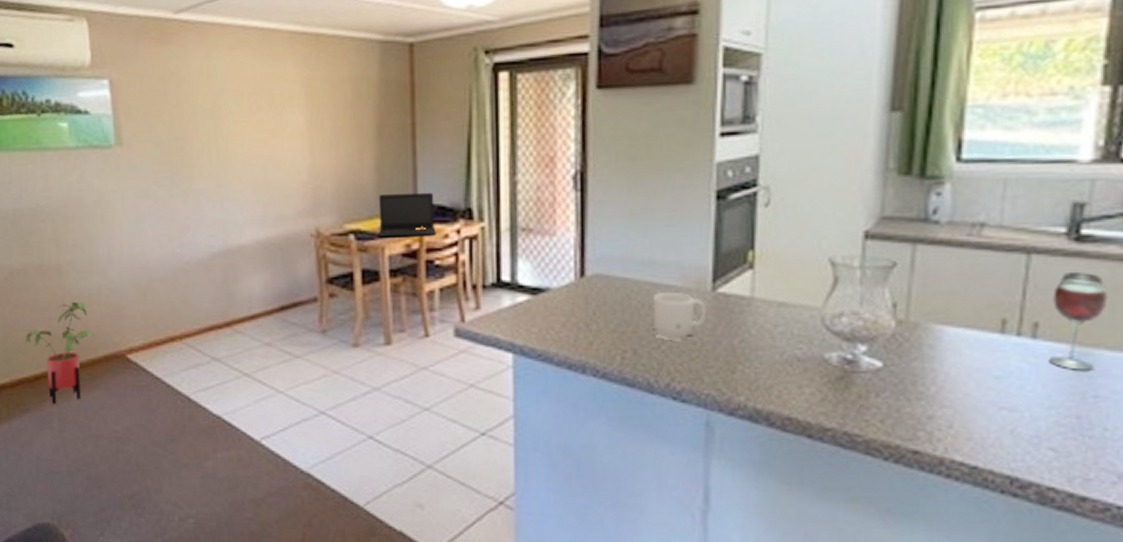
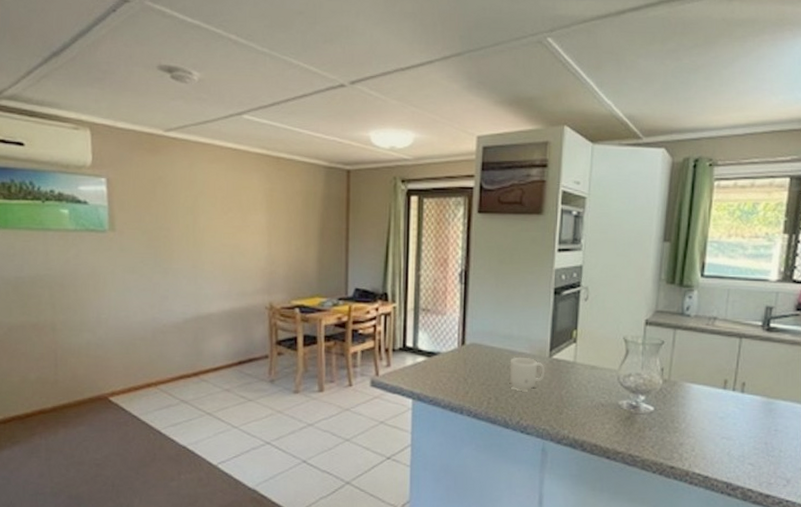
house plant: present [25,302,95,404] -> none [19,354,82,437]
laptop: present [378,192,436,238] -> none [318,279,361,312]
wineglass: present [1049,271,1108,371] -> none [751,350,784,414]

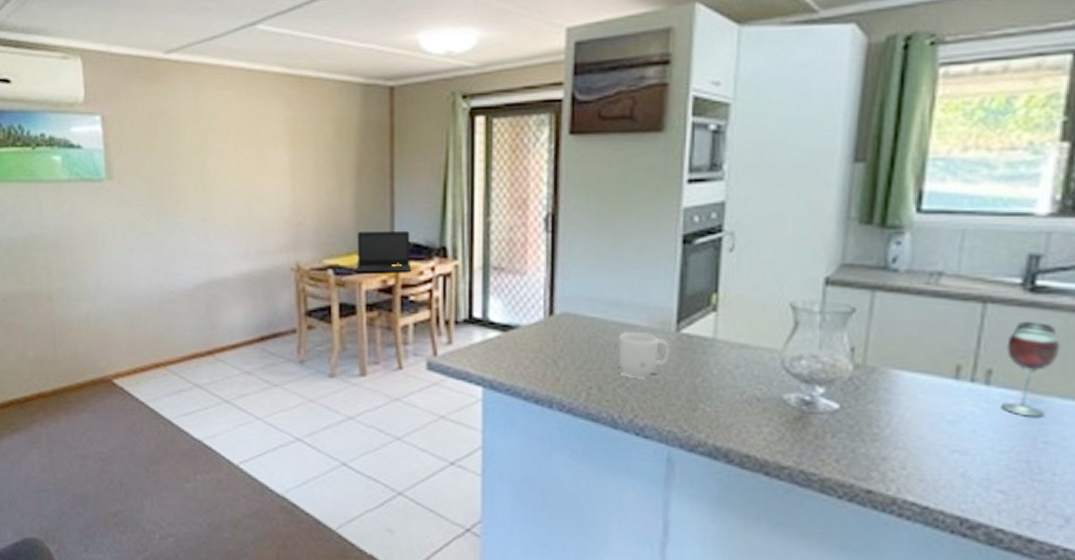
laptop: none [318,279,361,312] -> present [357,230,412,273]
wineglass: none [751,350,784,414] -> present [1002,321,1061,417]

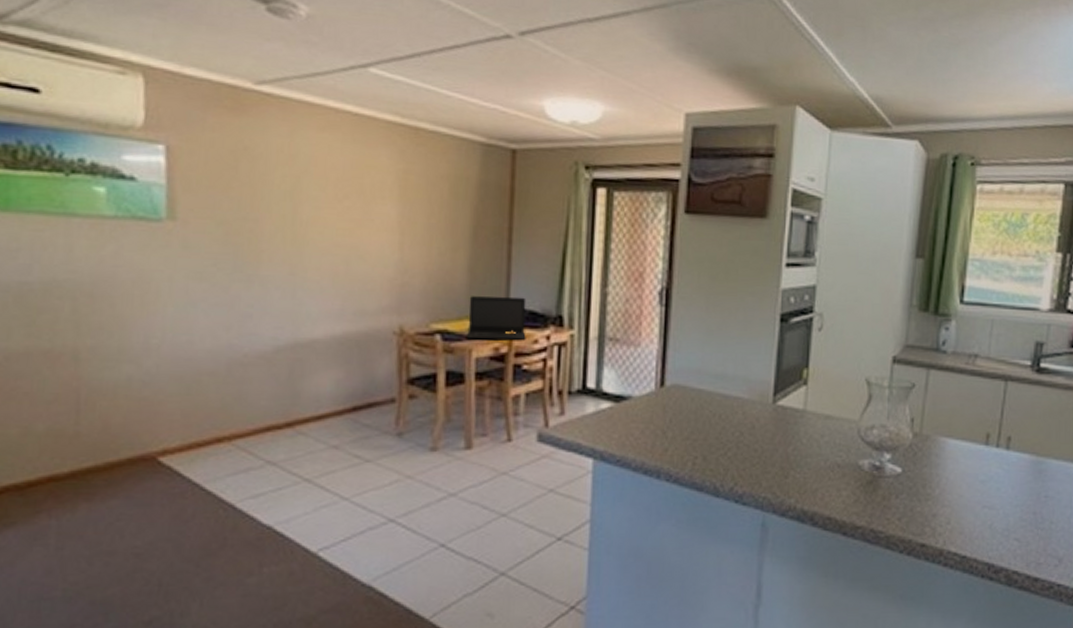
mug: present [618,331,671,378] -> none [721,402,768,447]
wineglass: present [1002,321,1061,417] -> none [1017,396,1056,476]

